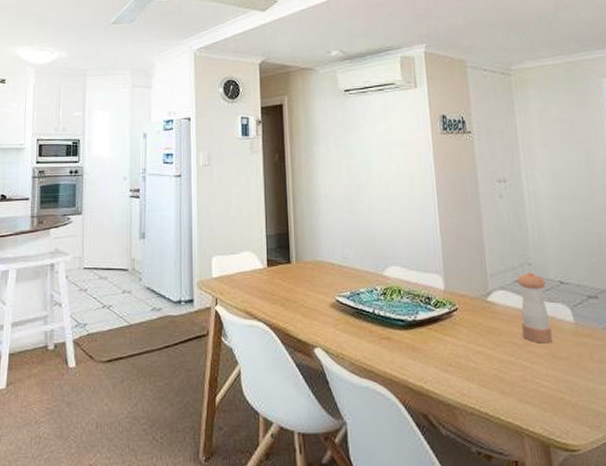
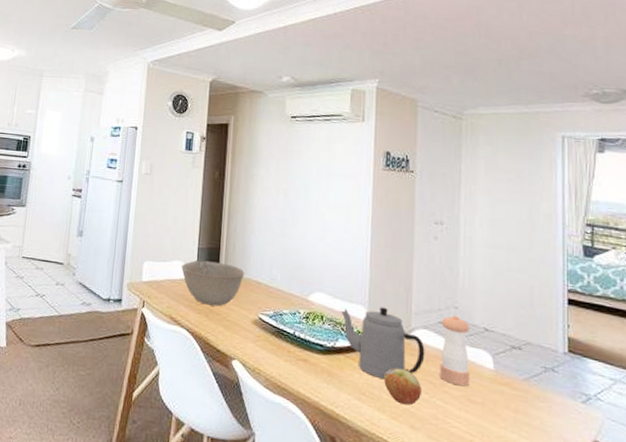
bowl: none [252,248,317,294] -> present [181,260,245,307]
teapot: none [418,273,506,346] -> present [341,307,425,379]
apple: none [468,334,507,371] -> present [384,368,421,405]

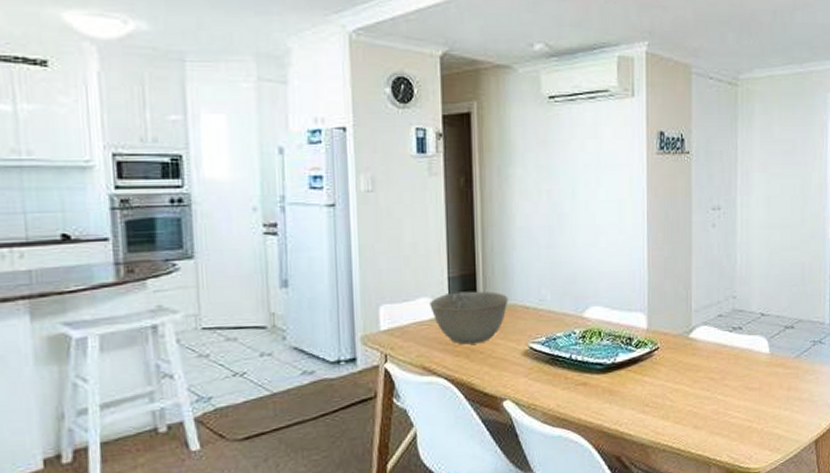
teapot: present [341,307,425,379] -> none [620,310,706,386]
apple: present [384,368,421,405] -> none [667,371,703,407]
pepper shaker: present [440,315,470,387] -> none [720,306,748,376]

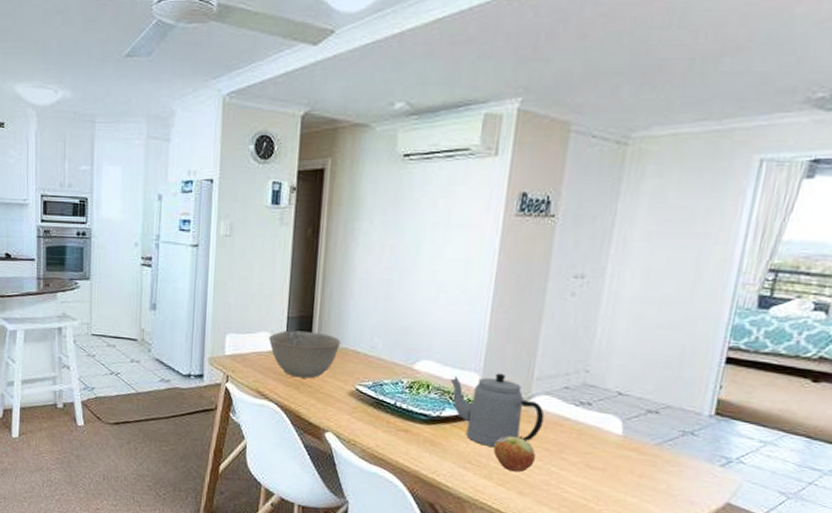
teapot: none [620,310,706,386] -> present [450,373,545,447]
apple: none [667,371,703,407] -> present [493,436,536,472]

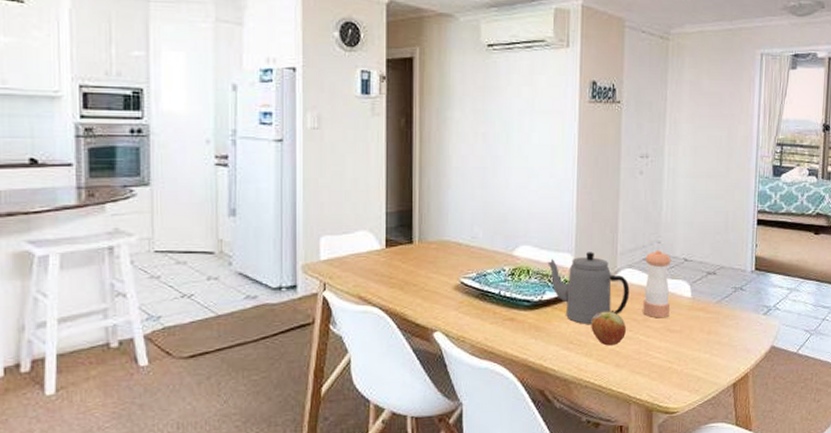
bowl: present [269,330,341,379] -> none [368,226,443,277]
pepper shaker: none [558,380,601,453] -> present [643,250,671,318]

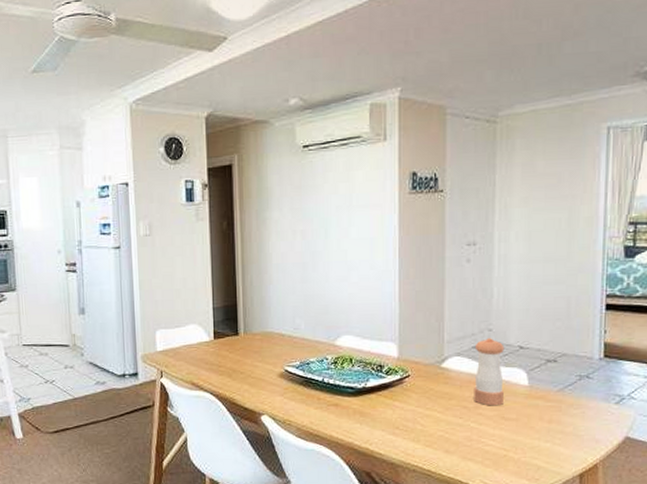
teapot: present [548,252,630,324] -> none [370,340,459,411]
apple: present [591,311,626,346] -> none [418,398,455,432]

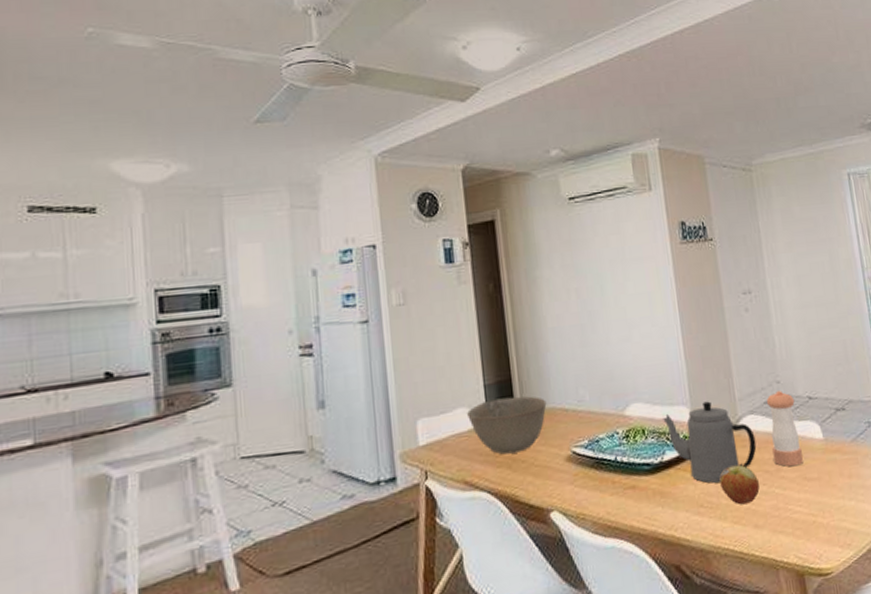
bowl: none [198,319,266,366] -> present [467,396,547,455]
teapot: none [370,340,459,411] -> present [663,401,757,483]
apple: none [418,398,455,432] -> present [719,465,760,505]

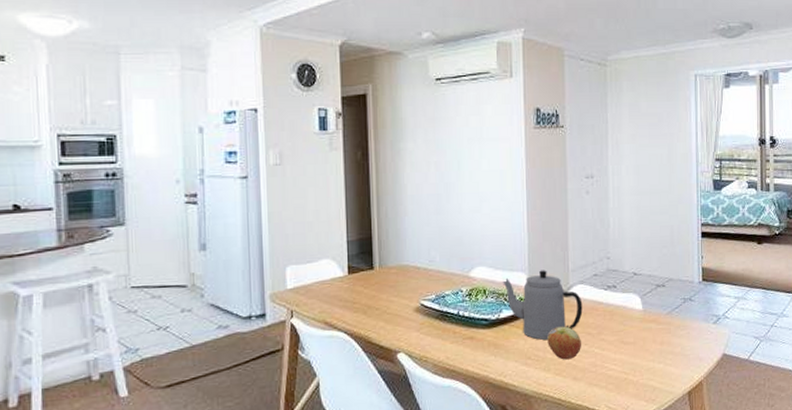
bowl: present [467,396,547,455] -> none [331,253,402,302]
pepper shaker: present [766,391,803,467] -> none [595,266,622,331]

